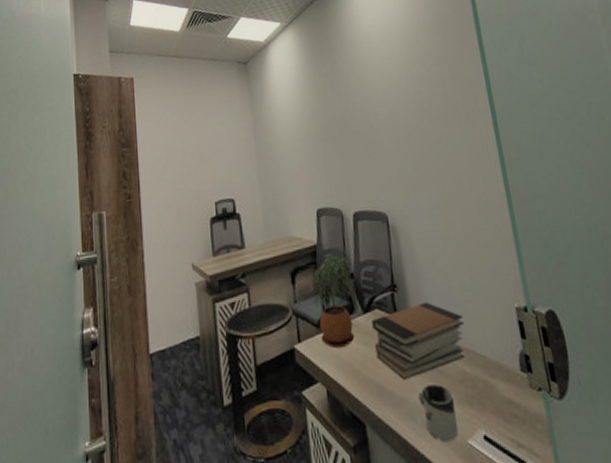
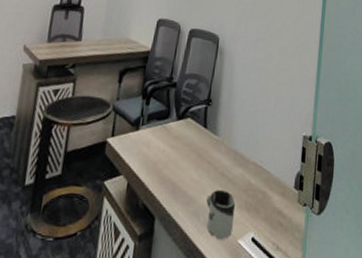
potted plant: present [312,255,355,349] -> none [133,63,177,148]
book stack: present [372,301,465,380] -> none [179,118,261,183]

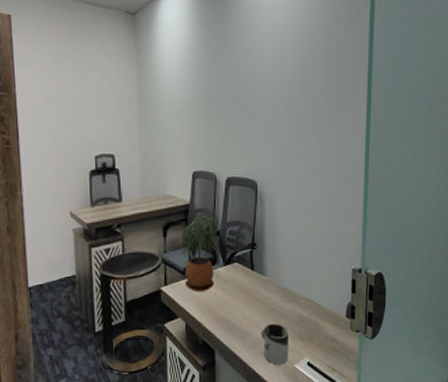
potted plant: none [133,63,177,148] -> present [181,214,220,292]

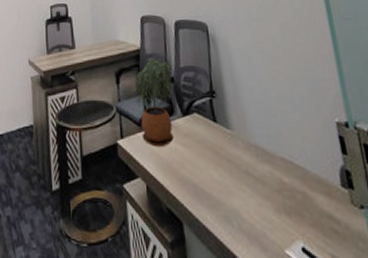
cup: present [261,324,288,366] -> none [235,191,275,250]

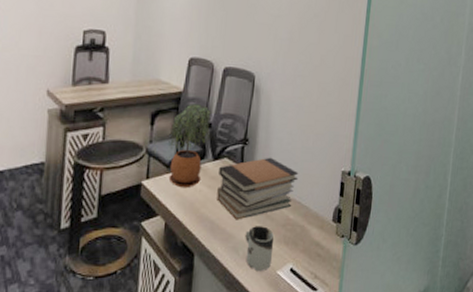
book stack: none [191,109,283,184] -> present [216,157,299,220]
cup: none [235,191,275,250] -> present [245,226,274,272]

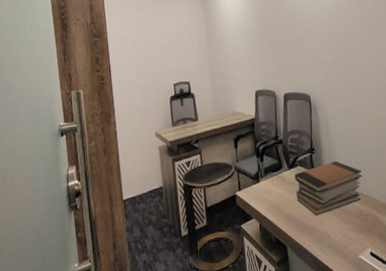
potted plant: present [168,104,212,189] -> none [251,126,283,195]
cup: present [245,226,274,272] -> none [326,219,353,257]

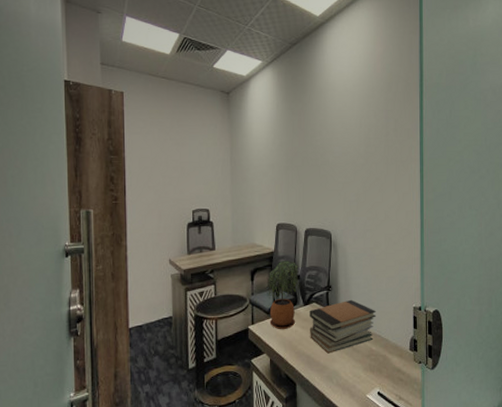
potted plant: none [251,126,283,195] -> present [267,261,300,330]

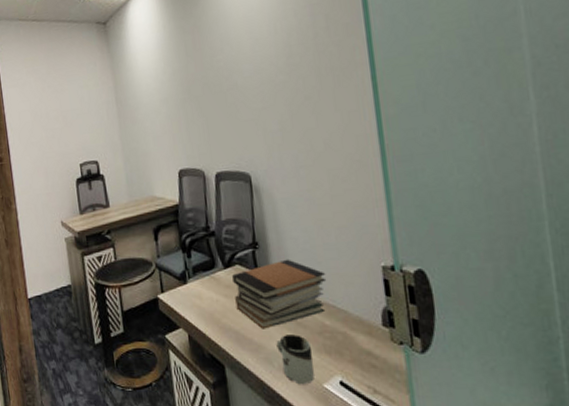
potted plant: present [267,261,300,330] -> none [174,214,217,300]
cup: none [337,357,361,396] -> present [276,334,314,385]

